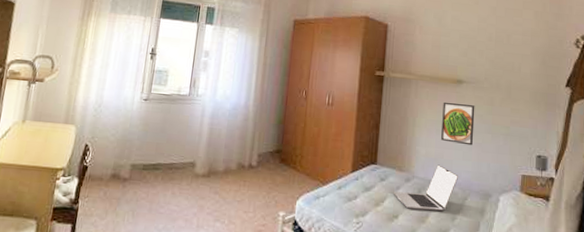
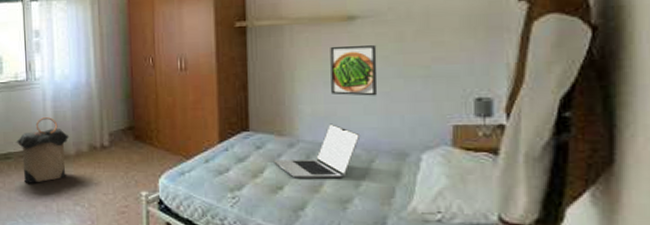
laundry hamper: none [167,132,221,197] -> present [16,117,70,183]

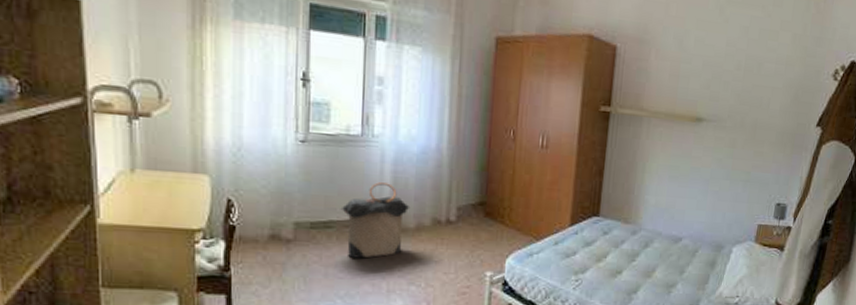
laptop: present [273,123,361,179] -> none [617,215,691,266]
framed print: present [330,45,378,96] -> none [674,143,715,194]

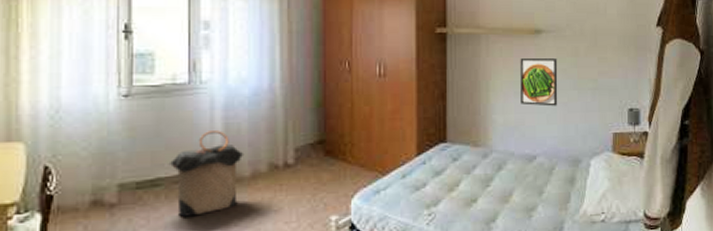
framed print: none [674,143,715,194] -> present [520,57,558,107]

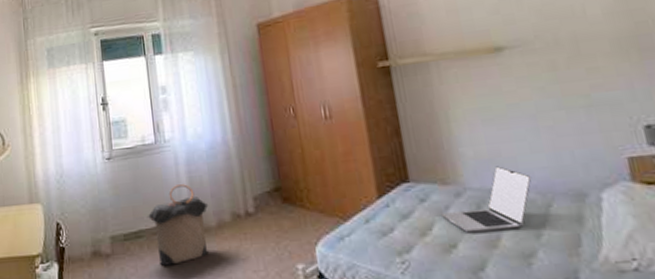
laptop: none [469,133,544,190] -> present [441,166,532,233]
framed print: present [520,57,558,107] -> none [482,76,540,134]

